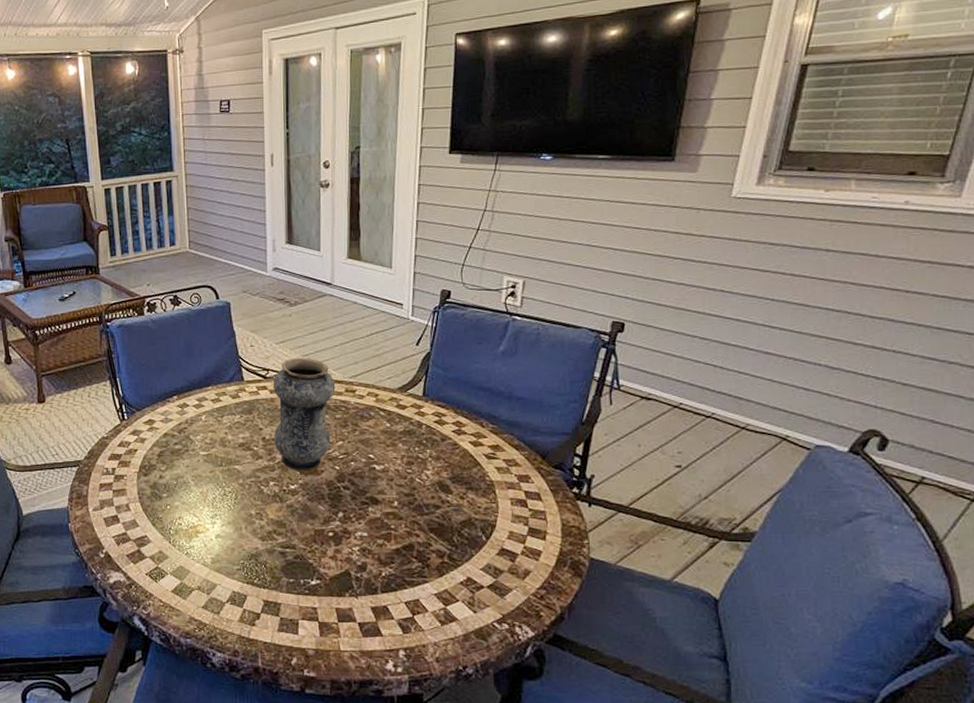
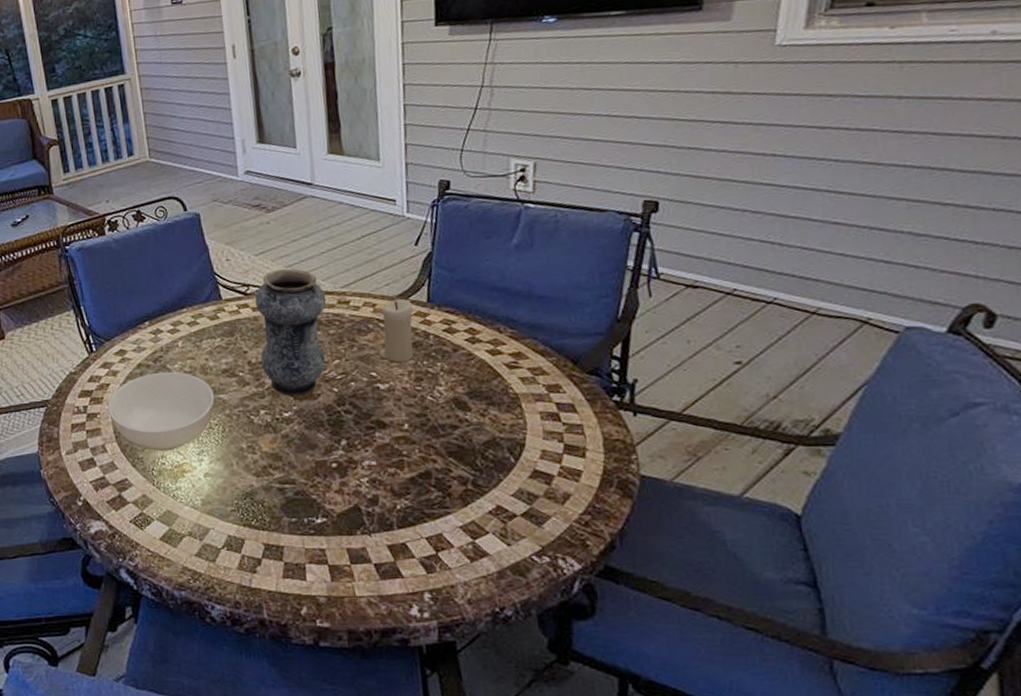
bowl: none [133,442,230,513] -> present [107,371,214,452]
candle: none [377,392,410,448] -> present [378,299,414,363]

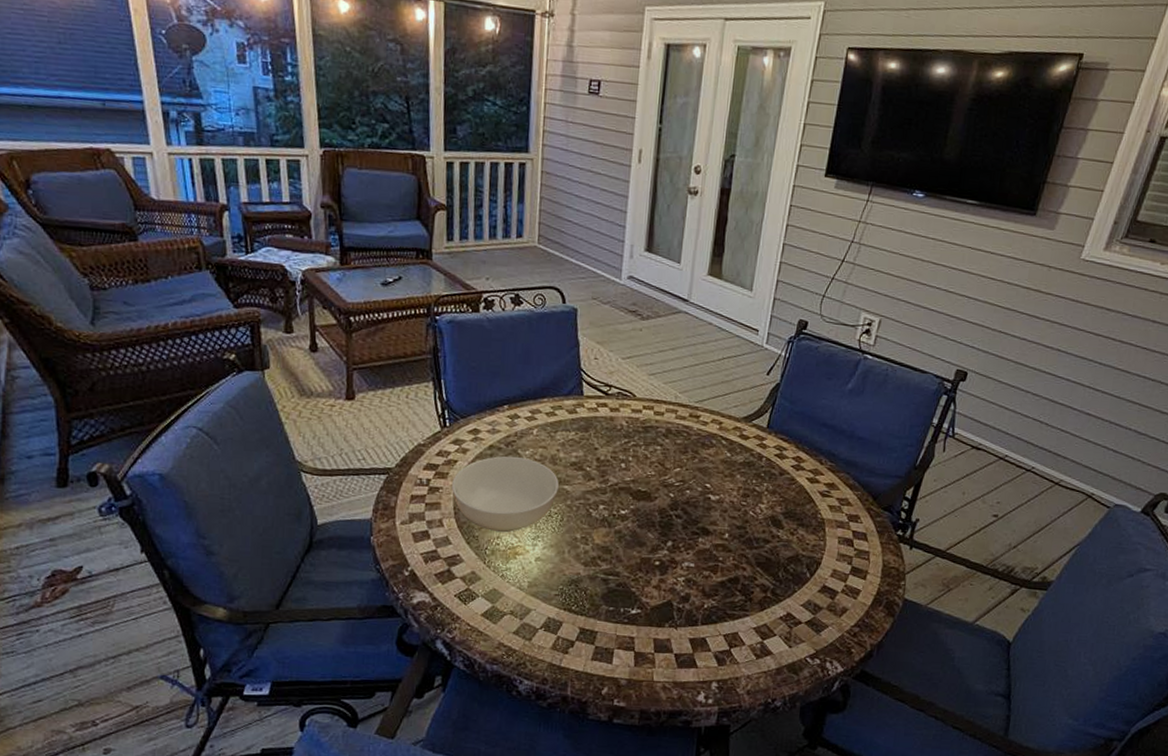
vase: present [254,268,327,397] -> none [609,376,680,497]
candle: present [378,299,414,363] -> none [716,421,754,479]

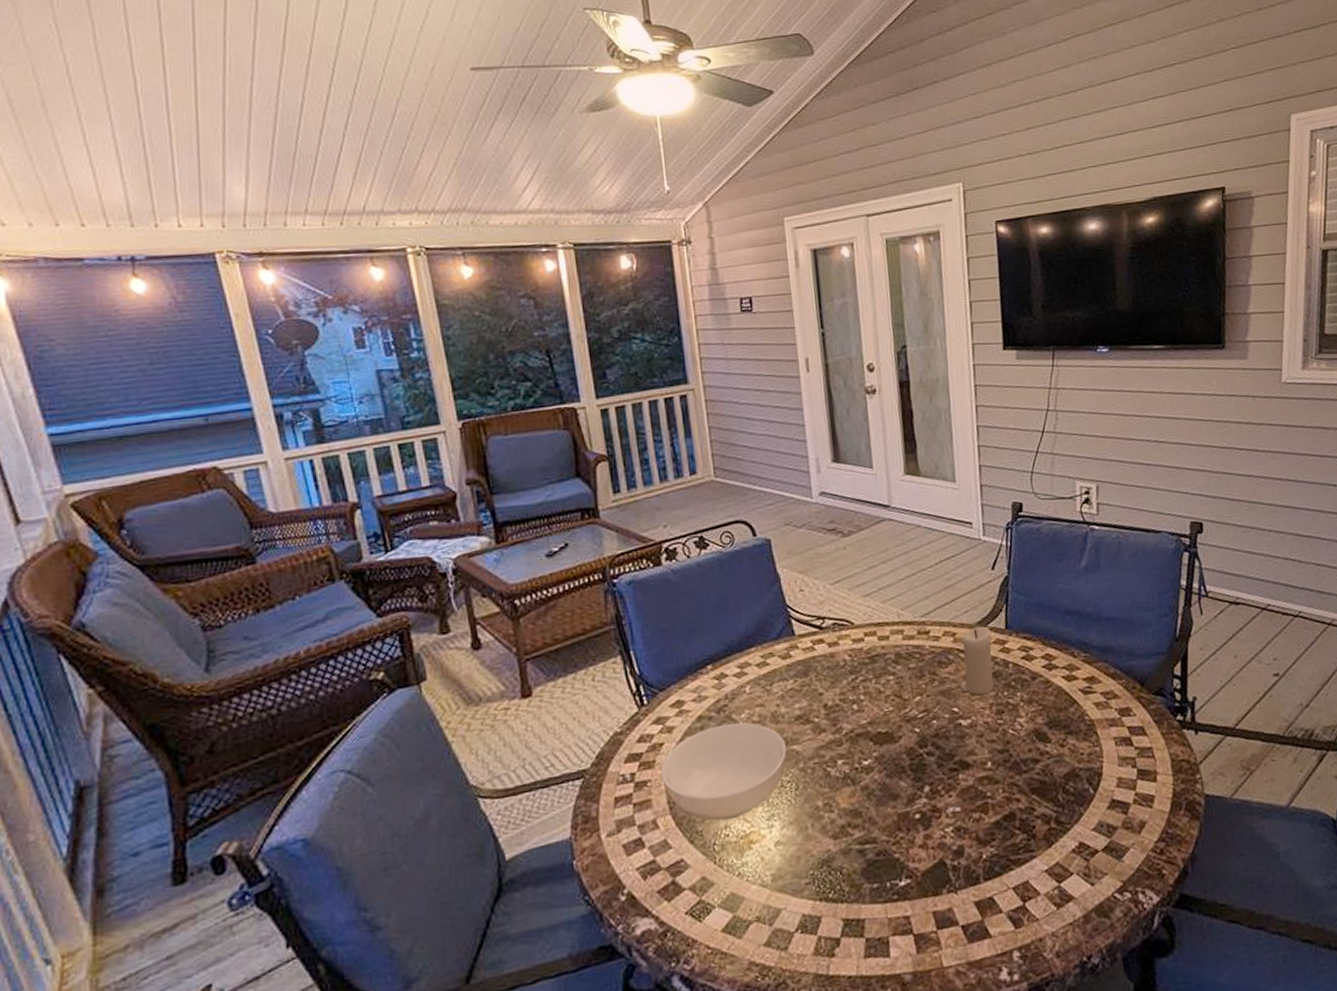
candle: none [716,421,754,479] -> present [959,626,994,696]

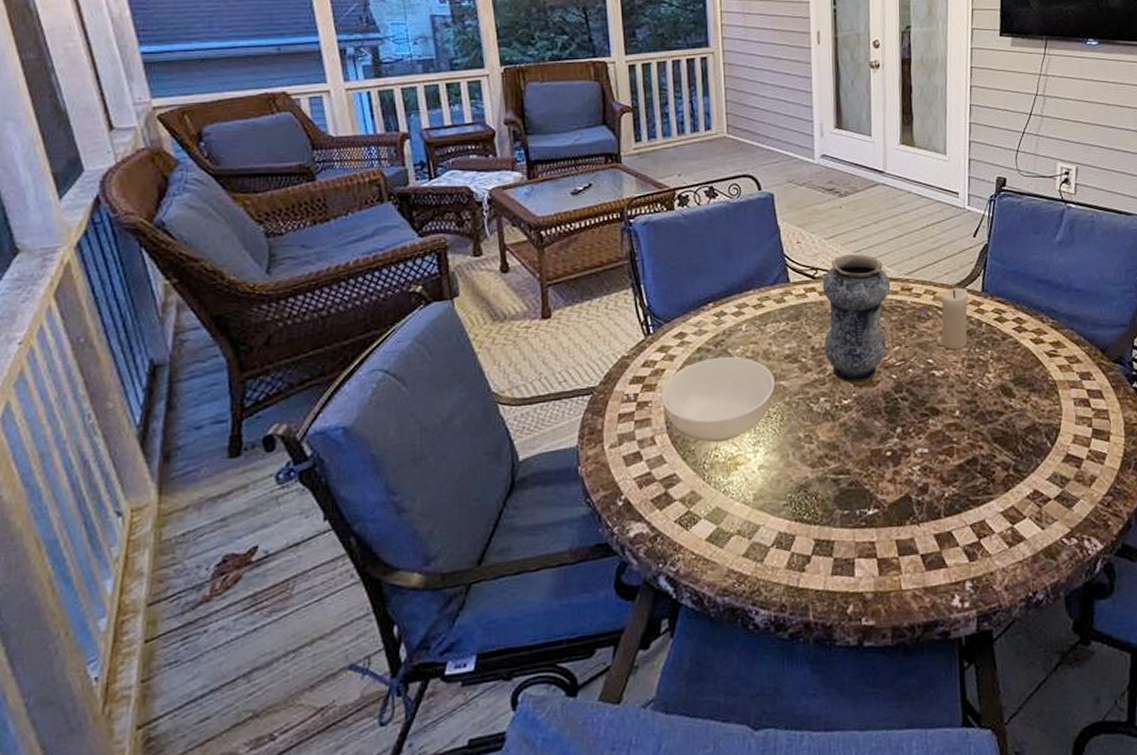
vase: none [830,597,907,742] -> present [822,254,891,383]

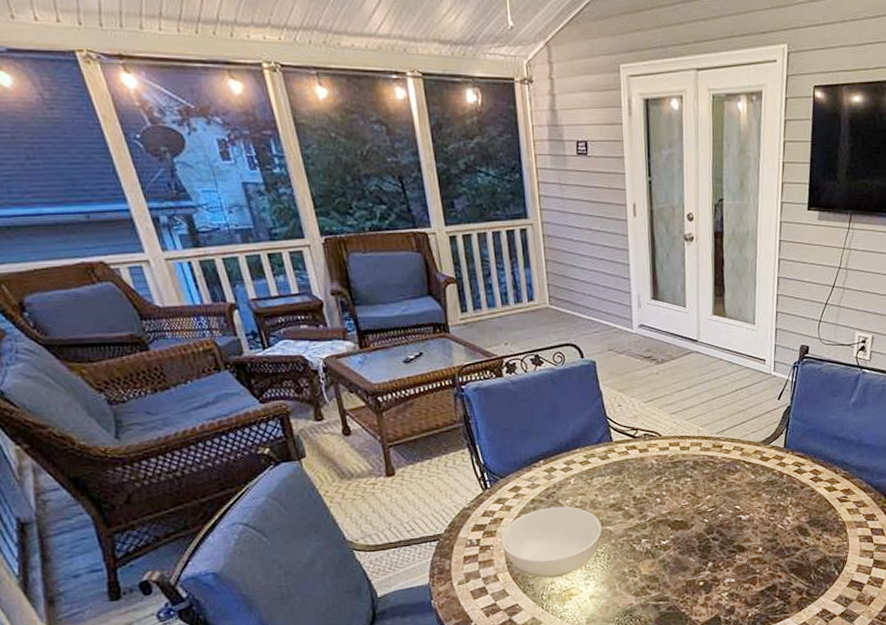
vase: present [822,254,891,383] -> none [642,415,704,527]
candle: present [936,288,969,350] -> none [743,445,773,498]

